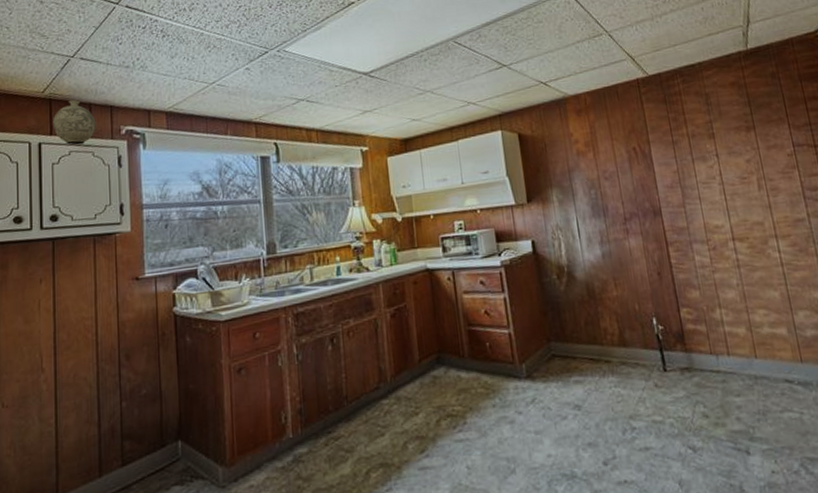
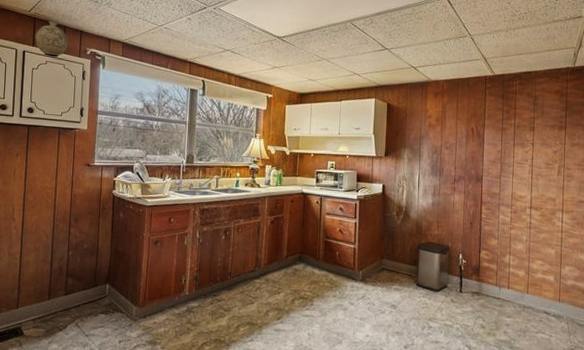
pedal bin: none [593,307,646,377] -> present [414,242,450,292]

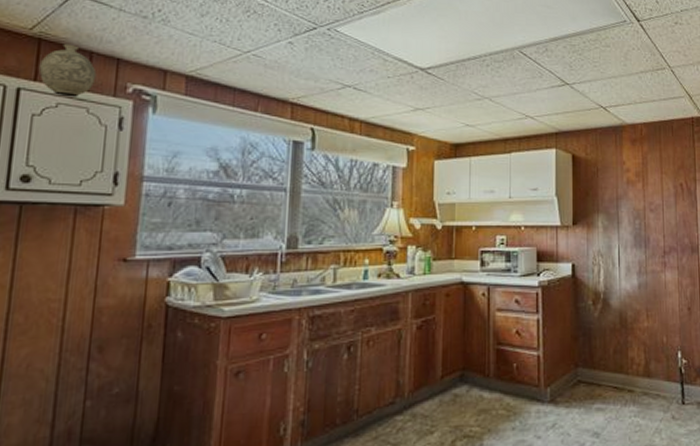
pedal bin: present [414,242,450,292] -> none [621,338,666,408]

